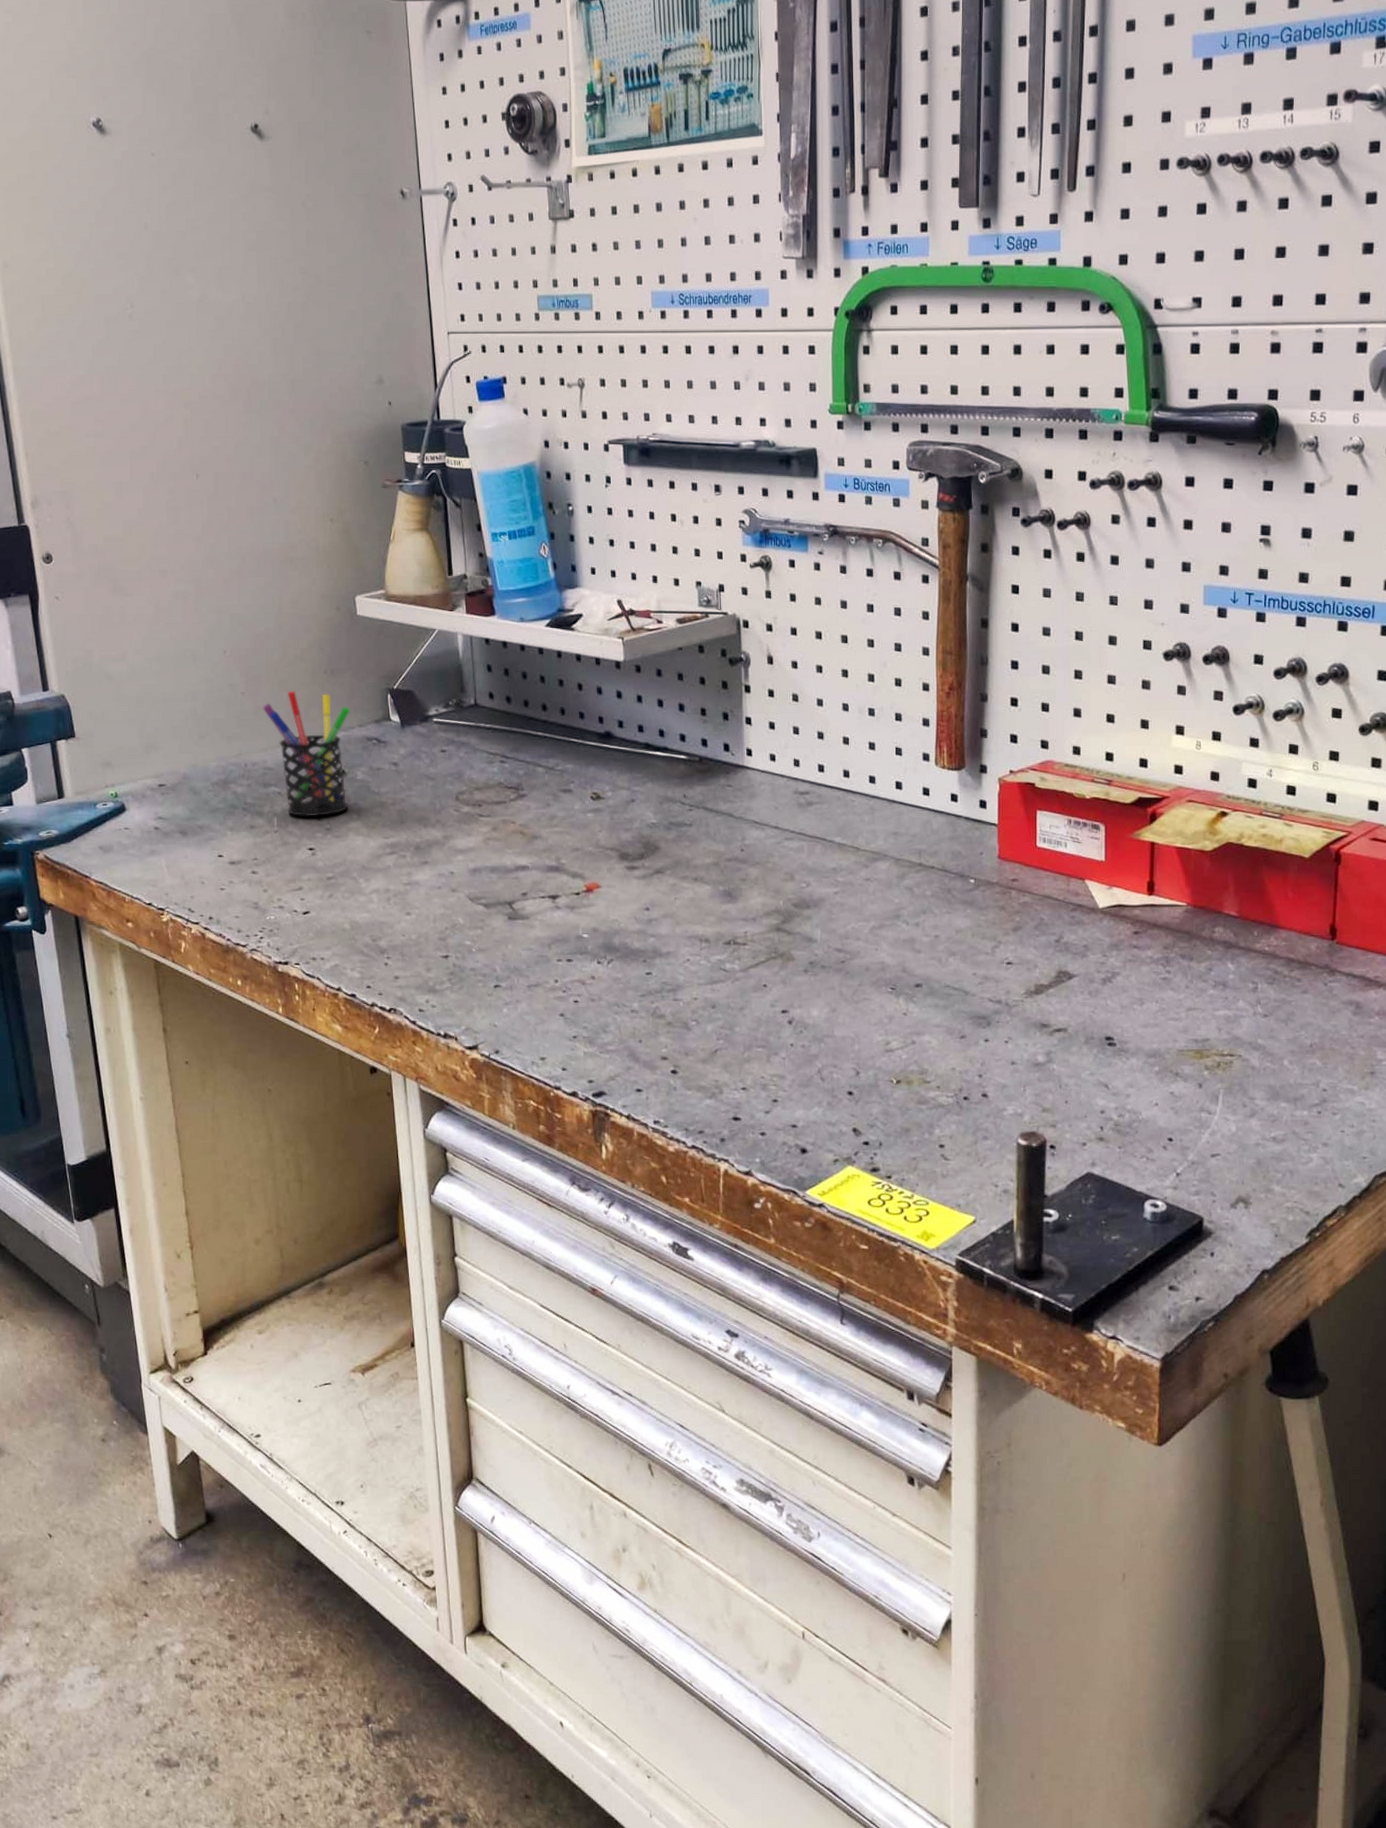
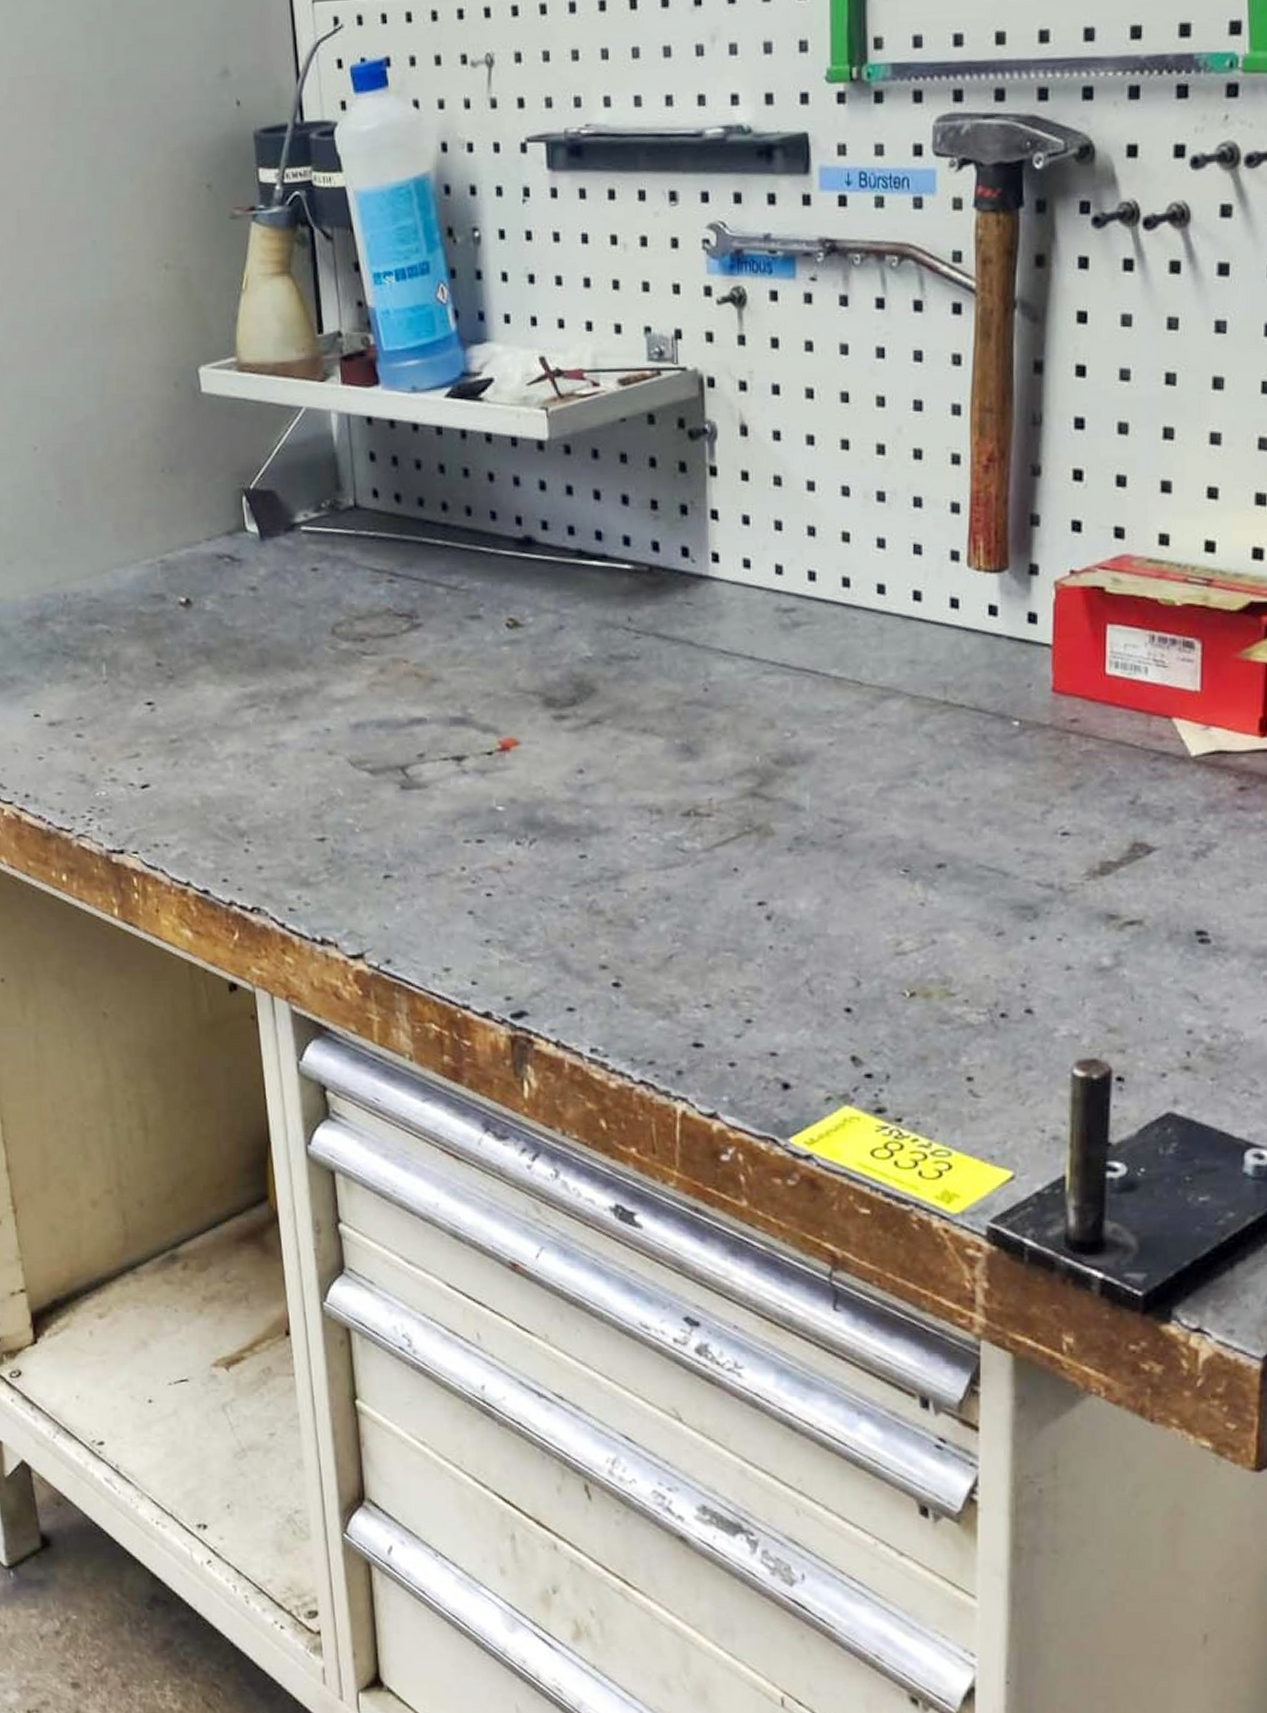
pen holder: present [263,691,350,817] -> none [85,496,195,662]

